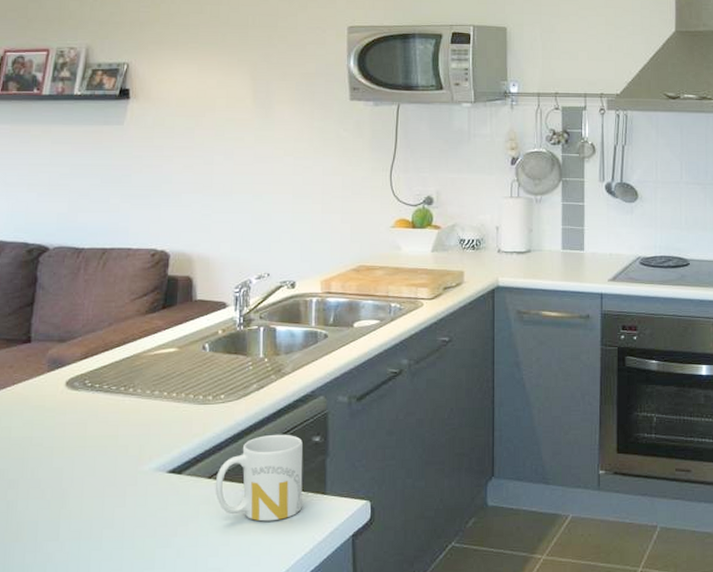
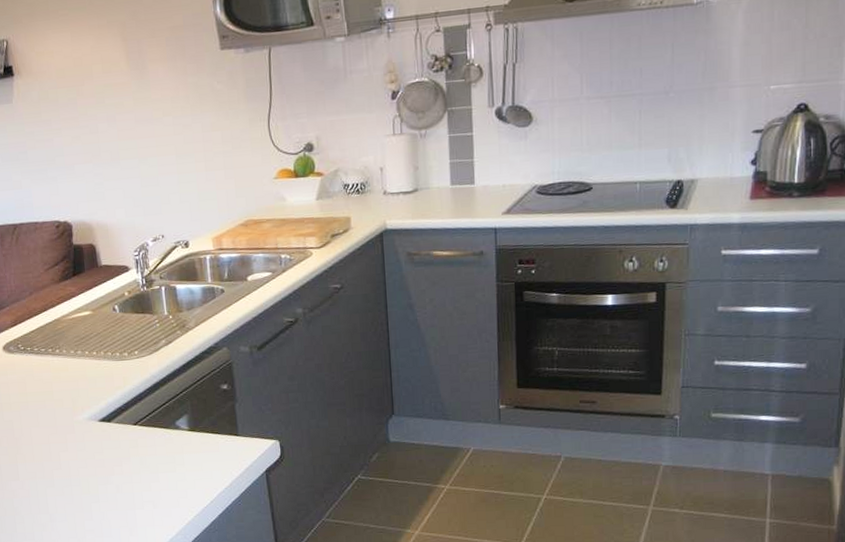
mug: present [215,434,303,522] -> none [140,383,218,461]

